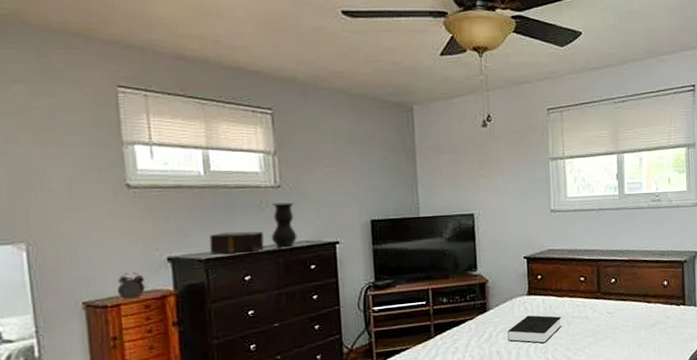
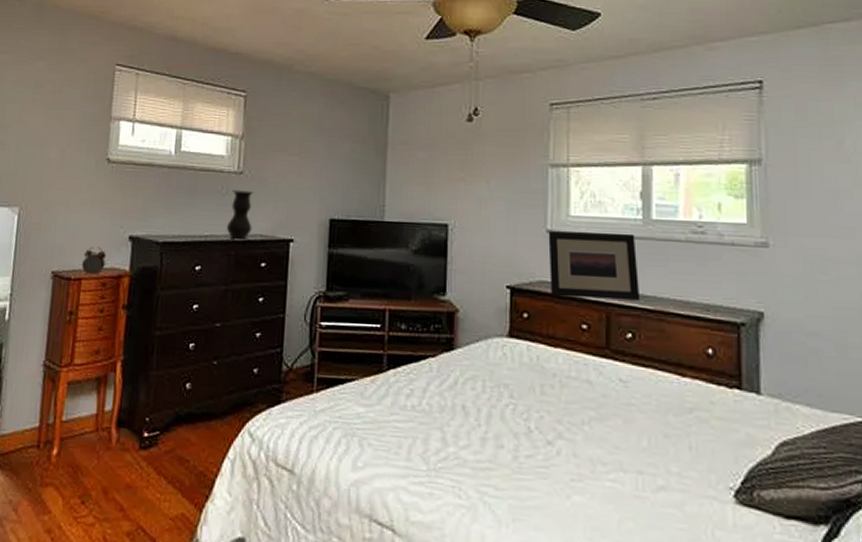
jewelry box: present [209,231,264,254] -> none [168,216,220,241]
booklet: present [507,315,562,344] -> none [478,364,552,406]
picture frame: none [552,206,620,260] -> present [548,231,641,301]

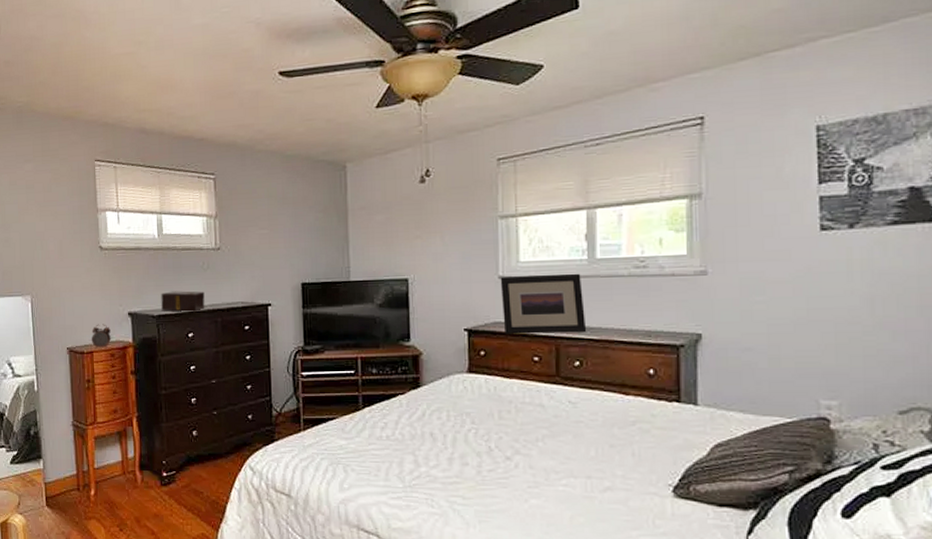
jewelry box: none [168,216,220,241] -> present [161,291,205,312]
vase: present [226,190,253,240] -> none [211,264,234,308]

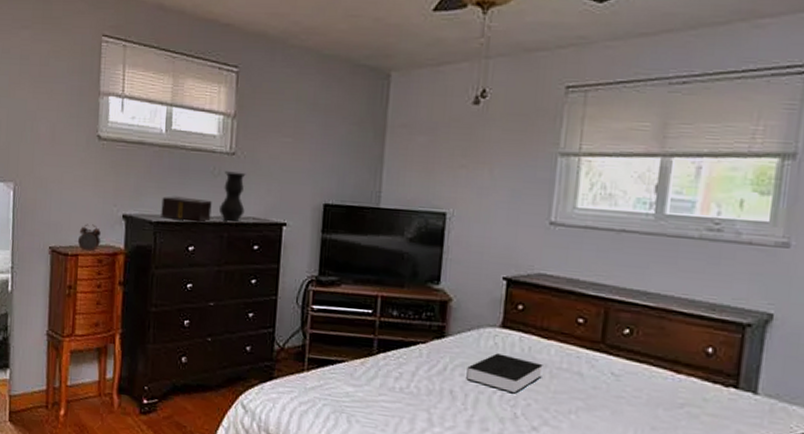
vase: none [211,264,234,308] -> present [218,171,246,223]
booklet: none [443,396,509,430] -> present [466,353,543,394]
picture frame: present [500,273,587,334] -> none [548,223,645,298]

